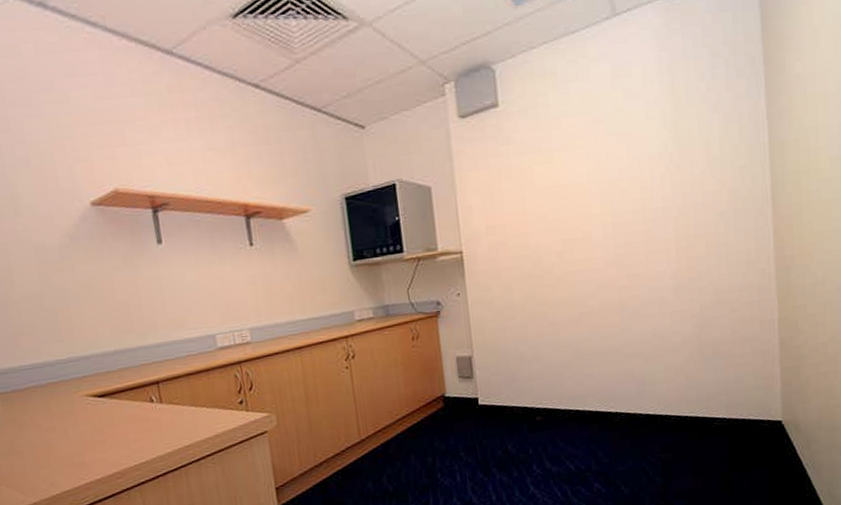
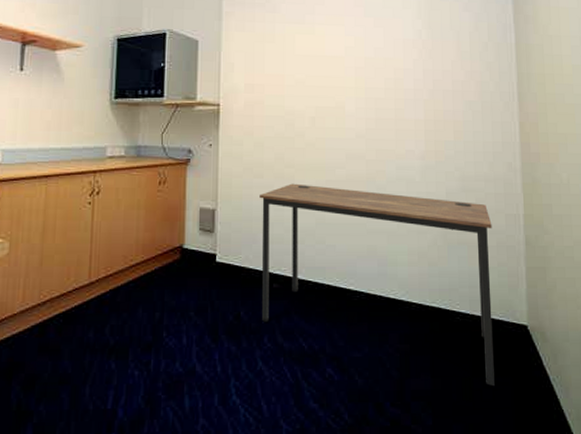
desk: none [514,313,752,478] -> present [259,183,495,387]

